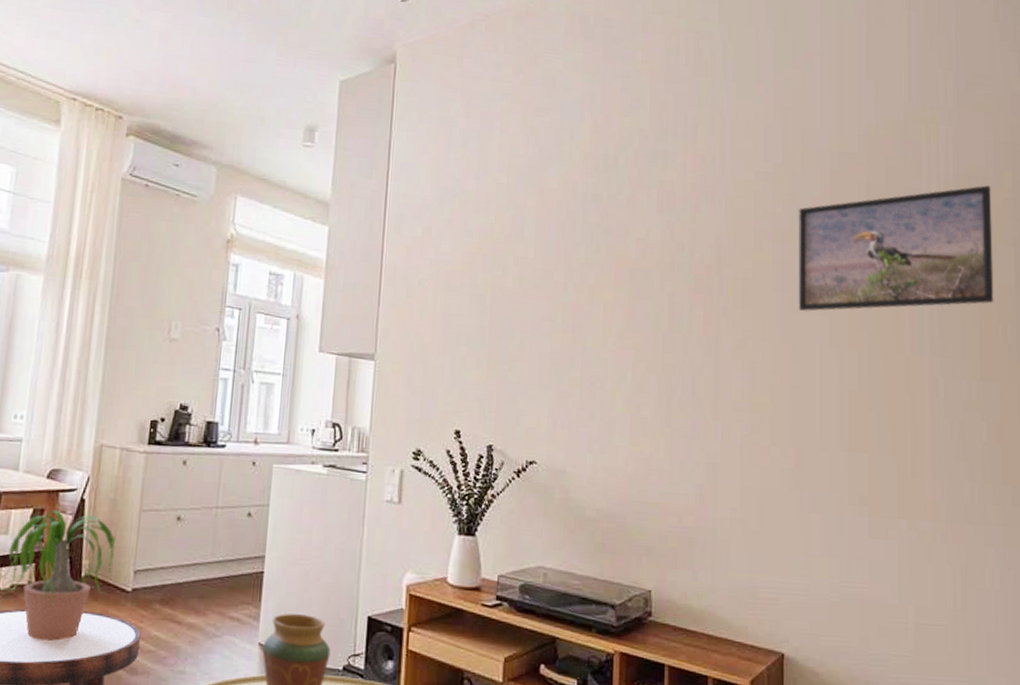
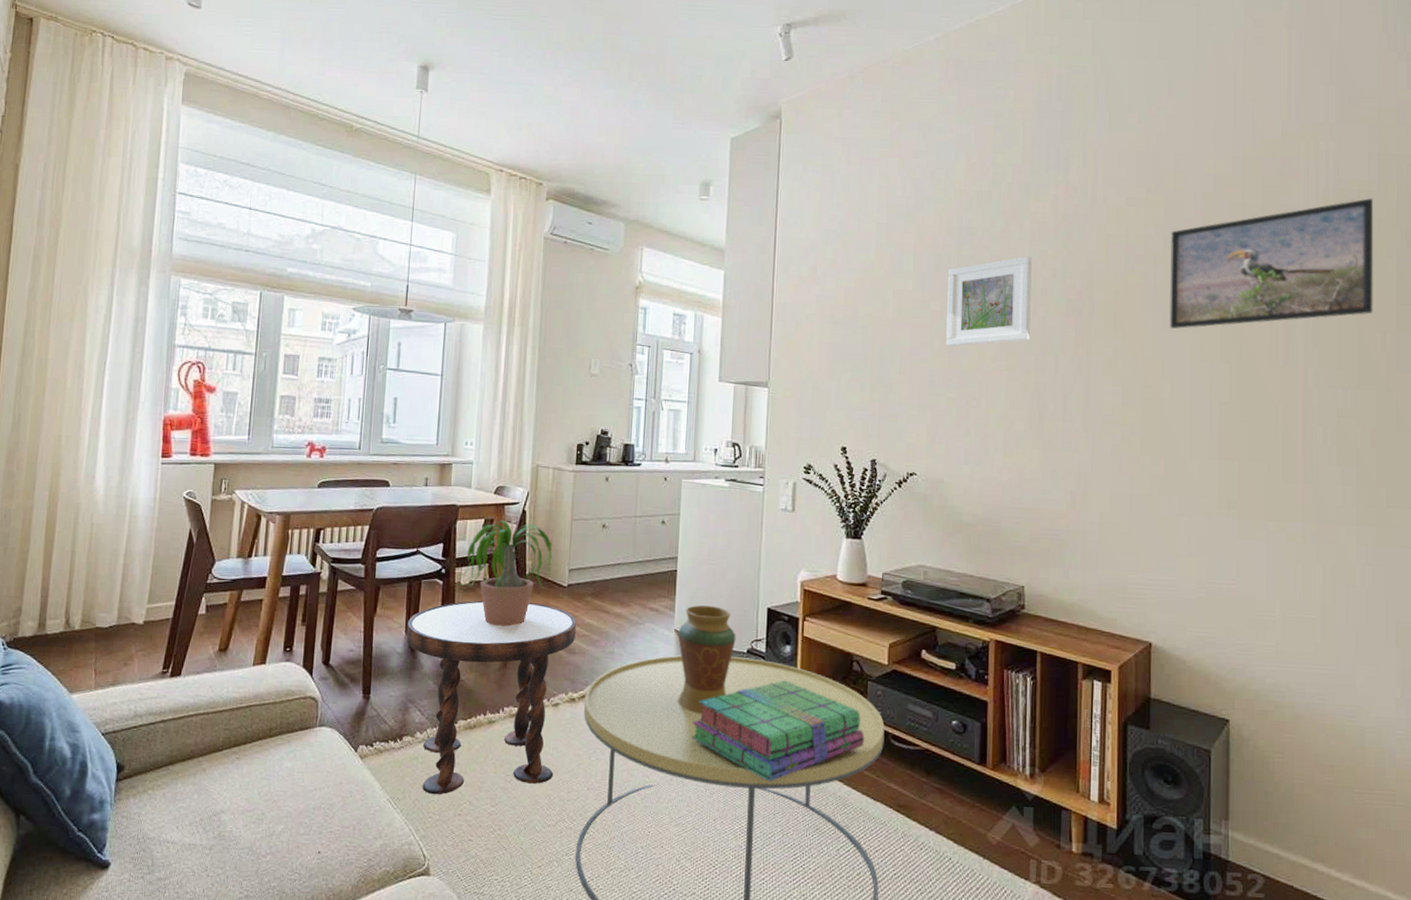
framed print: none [570,226,659,322] -> present [946,256,1032,347]

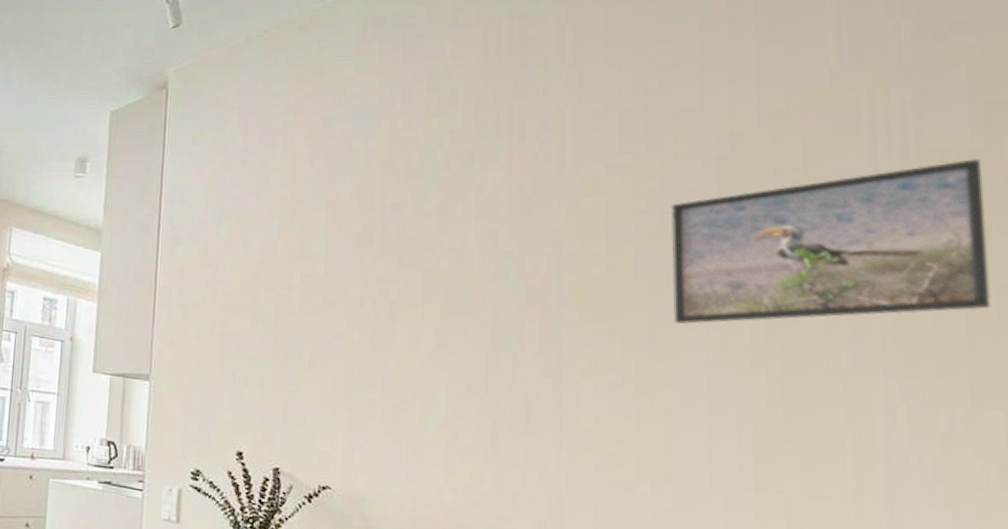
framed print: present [946,256,1032,347] -> none [368,235,479,340]

